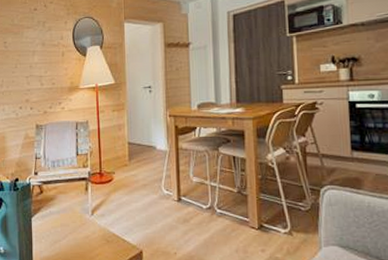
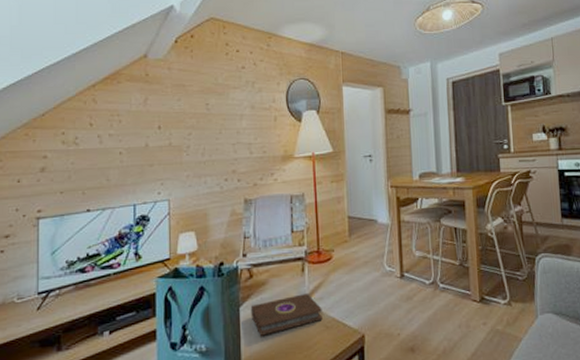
book: none [41,209,104,245] -> present [250,292,322,337]

